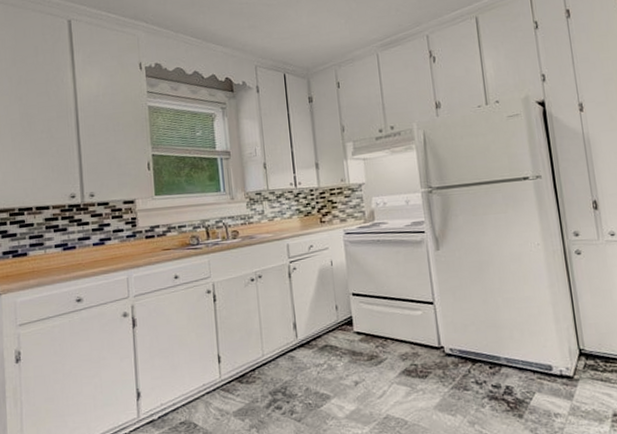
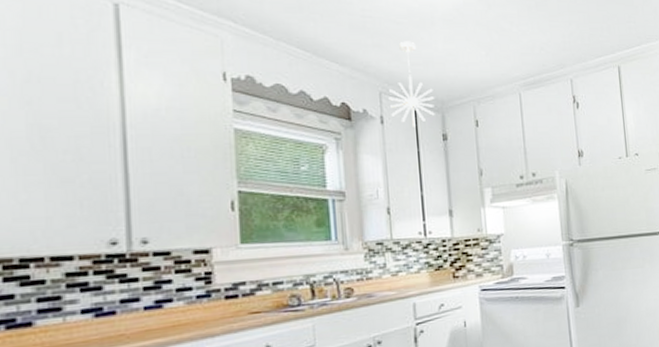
pendant light: none [262,19,302,93] -> present [388,41,435,127]

